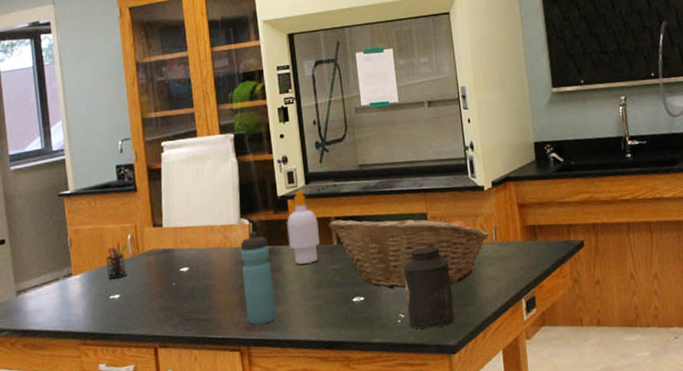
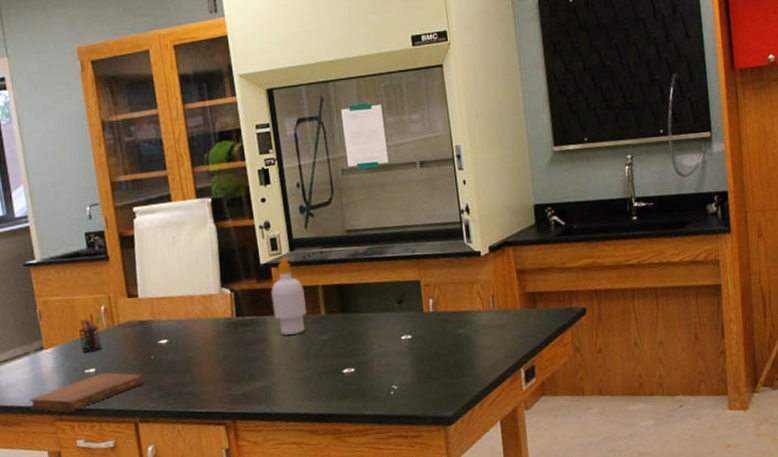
notebook: none [56,298,165,337] -> present [29,372,145,412]
water bottle: present [240,232,277,325] -> none [222,301,263,399]
fruit basket: present [328,212,489,289] -> none [315,279,486,359]
canister: present [404,246,455,329] -> none [396,315,451,401]

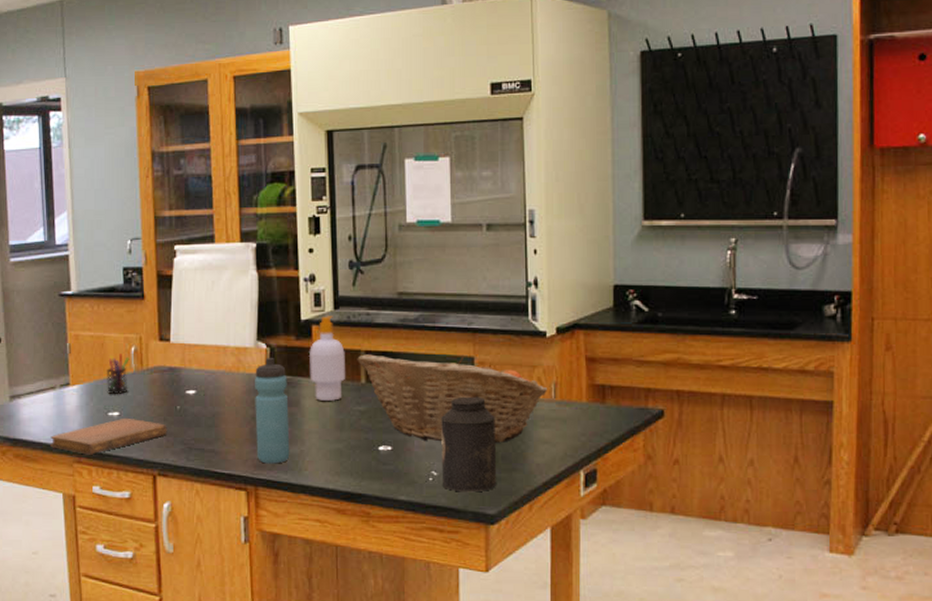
water bottle: none [222,301,263,399] -> present [255,358,290,464]
fruit basket: none [315,279,486,359] -> present [357,354,547,443]
canister: none [396,315,451,401] -> present [441,396,497,493]

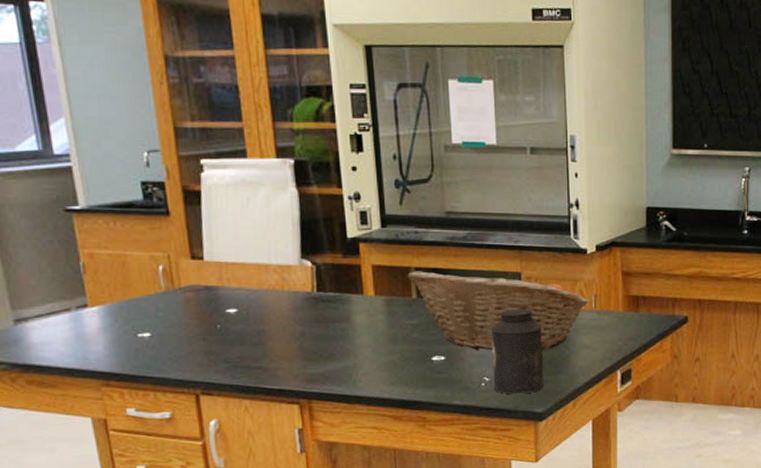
notebook: present [50,417,167,455] -> none [70,338,208,378]
pen holder: present [107,354,130,394] -> none [132,273,159,315]
water bottle: present [255,358,290,464] -> none [301,275,343,378]
soap bottle: present [308,316,346,401] -> none [357,234,397,316]

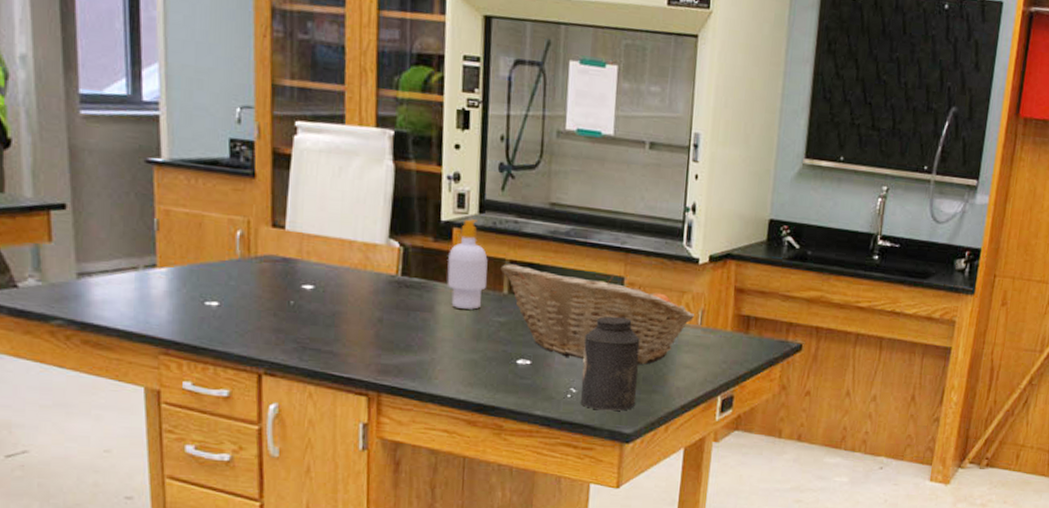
soap bottle: none [357,234,397,316] -> present [447,219,488,310]

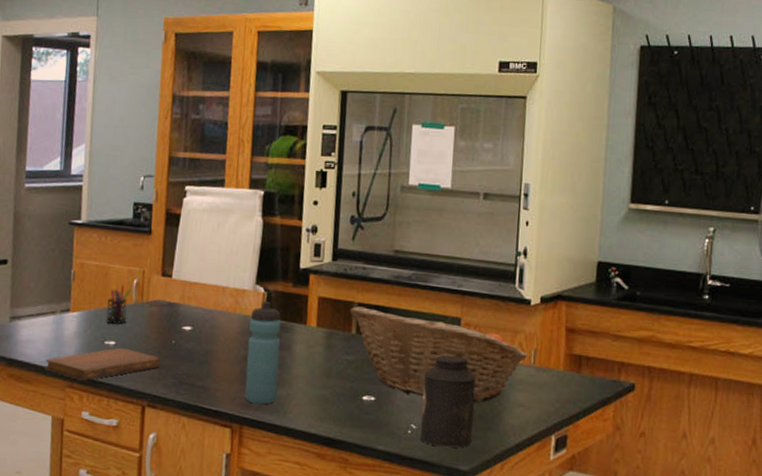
notebook: none [130,308,278,347] -> present [45,347,161,381]
pen holder: none [204,237,234,282] -> present [106,285,131,324]
water bottle: none [381,258,422,371] -> present [245,302,281,405]
soap bottle: present [447,219,488,310] -> none [303,266,339,349]

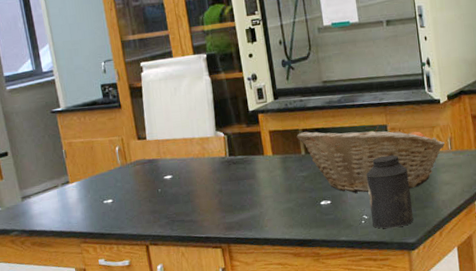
notebook: present [45,347,161,381] -> none [59,203,153,236]
pen holder: present [106,285,131,324] -> none [98,153,117,186]
water bottle: present [245,302,281,405] -> none [217,143,253,226]

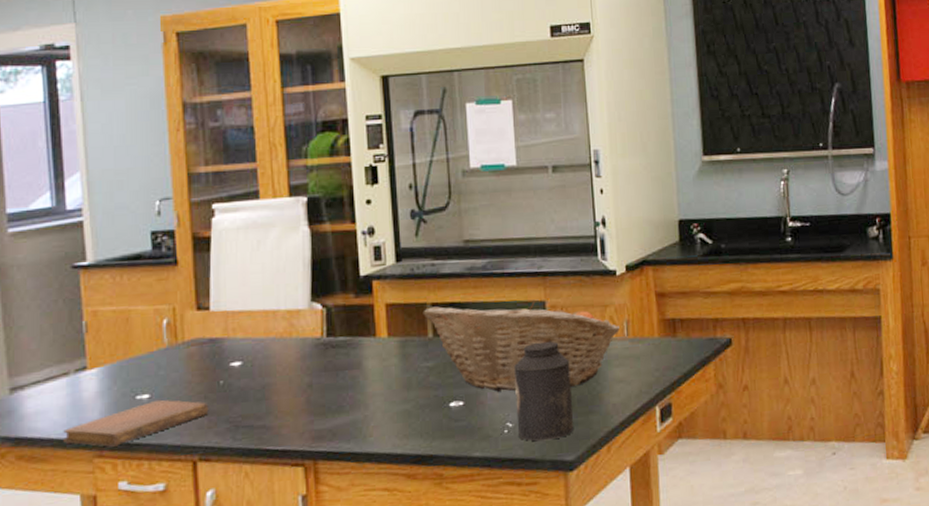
notebook: none [59,203,153,236] -> present [63,399,209,447]

